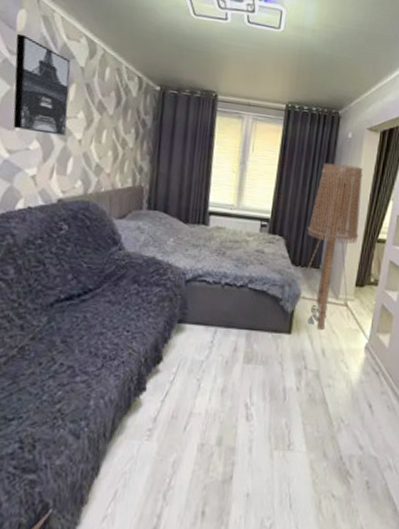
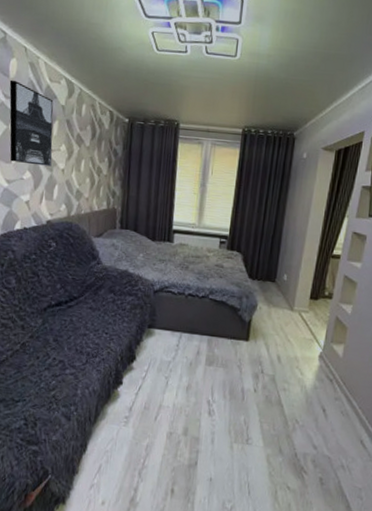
floor lamp: present [298,163,363,330] -> none [255,182,318,338]

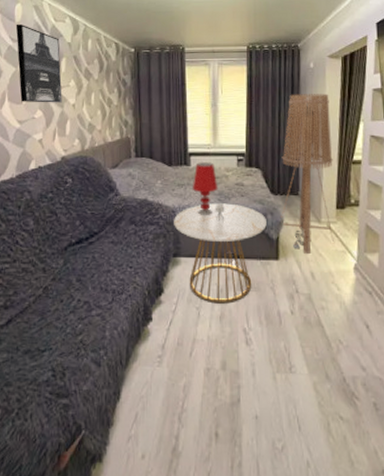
side table: none [151,281,241,377] -> present [174,203,267,304]
table lamp: none [172,240,199,292] -> present [192,162,218,215]
floor lamp: none [255,182,318,338] -> present [281,94,334,254]

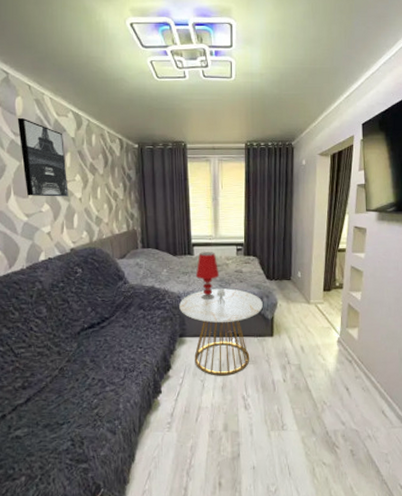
floor lamp: present [281,94,334,254] -> none [275,189,321,330]

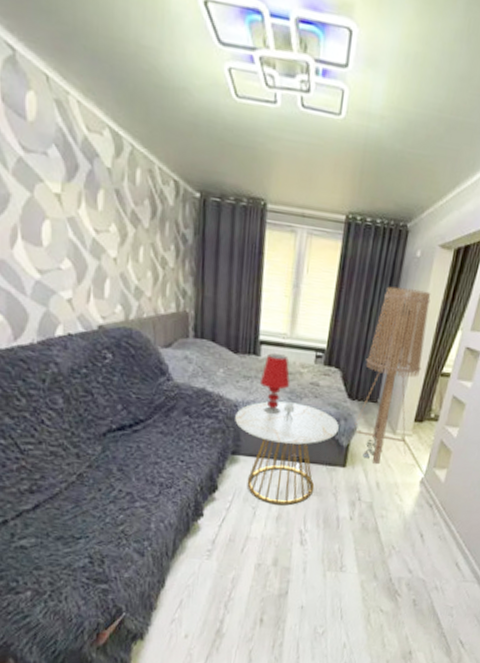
wall art: present [17,117,69,197] -> none [28,123,99,254]
floor lamp: none [275,189,321,330] -> present [354,286,431,464]

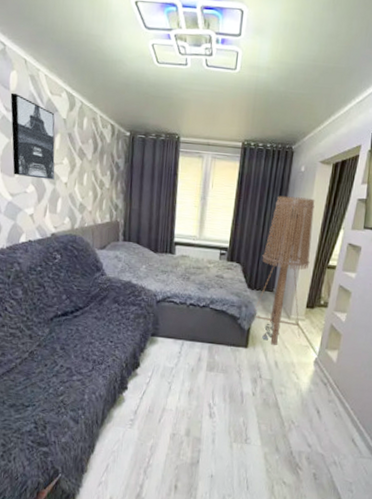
wall art: none [28,123,99,254] -> present [10,92,55,180]
side table: present [235,401,339,506] -> none [154,291,241,382]
table lamp: present [259,353,290,414] -> none [174,252,199,302]

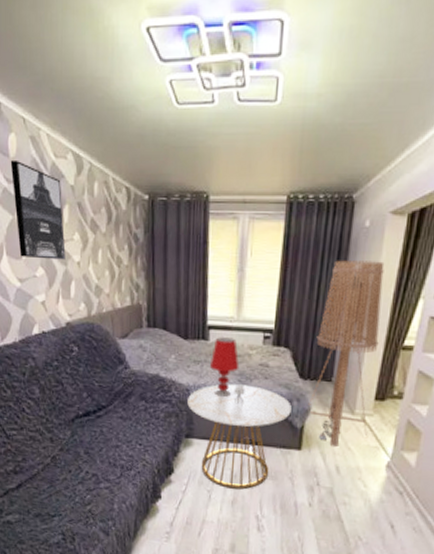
side table: none [154,291,241,382] -> present [187,384,292,490]
table lamp: none [174,252,199,302] -> present [209,337,239,397]

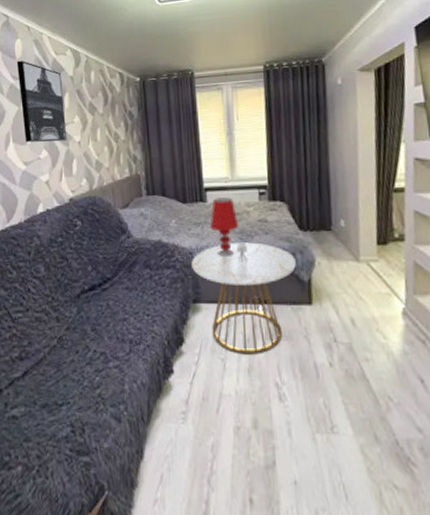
floor lamp: present [308,260,385,446] -> none [309,113,376,297]

